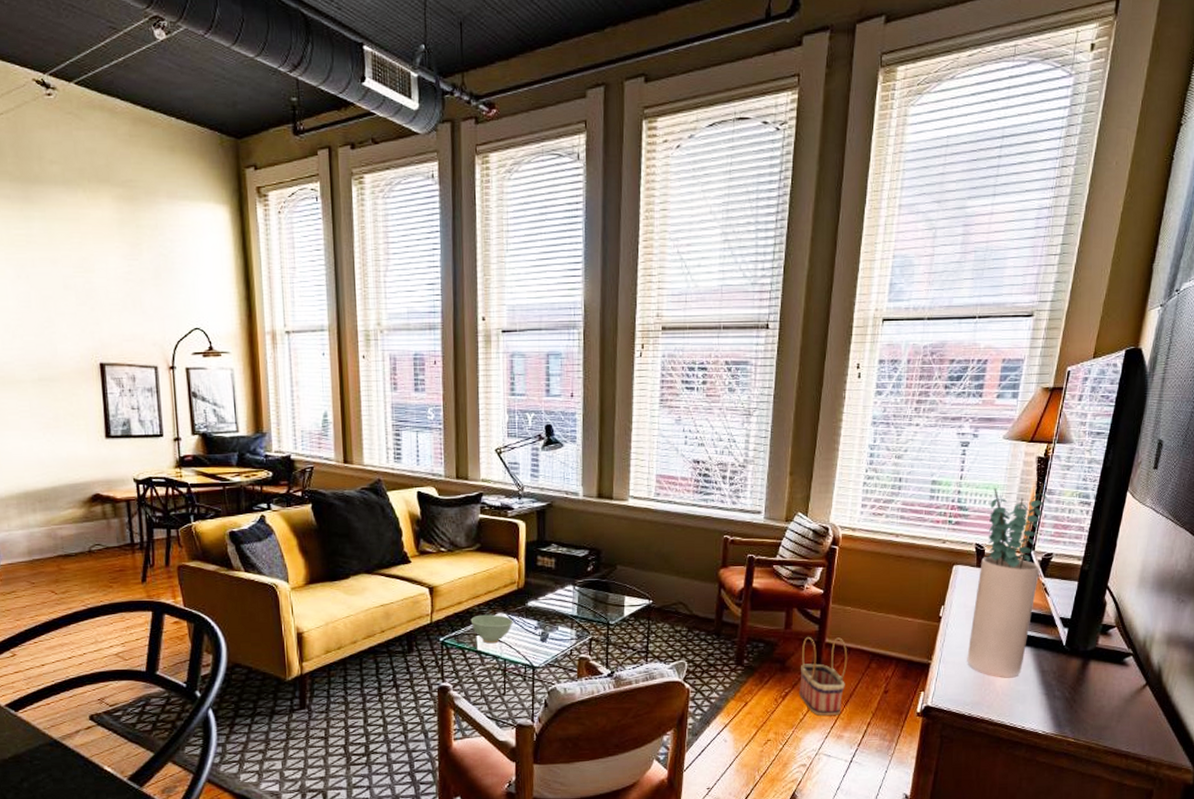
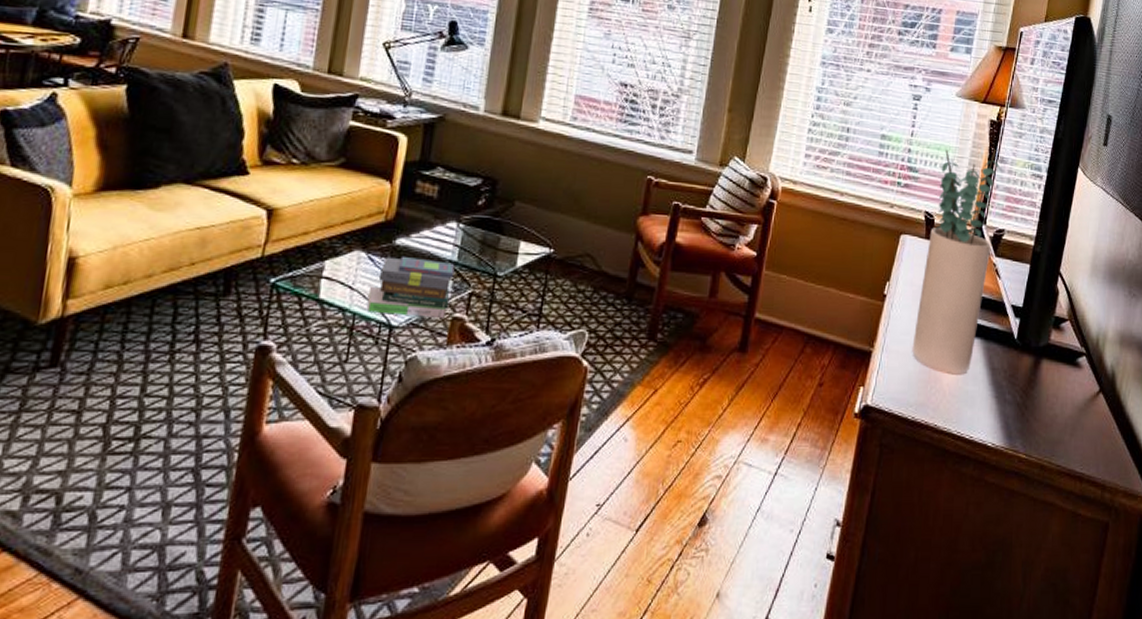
bowl: present [470,614,513,644] -> none [316,251,373,291]
books: none [513,614,576,660] -> present [367,255,455,319]
basket: present [798,636,848,716] -> none [719,308,780,411]

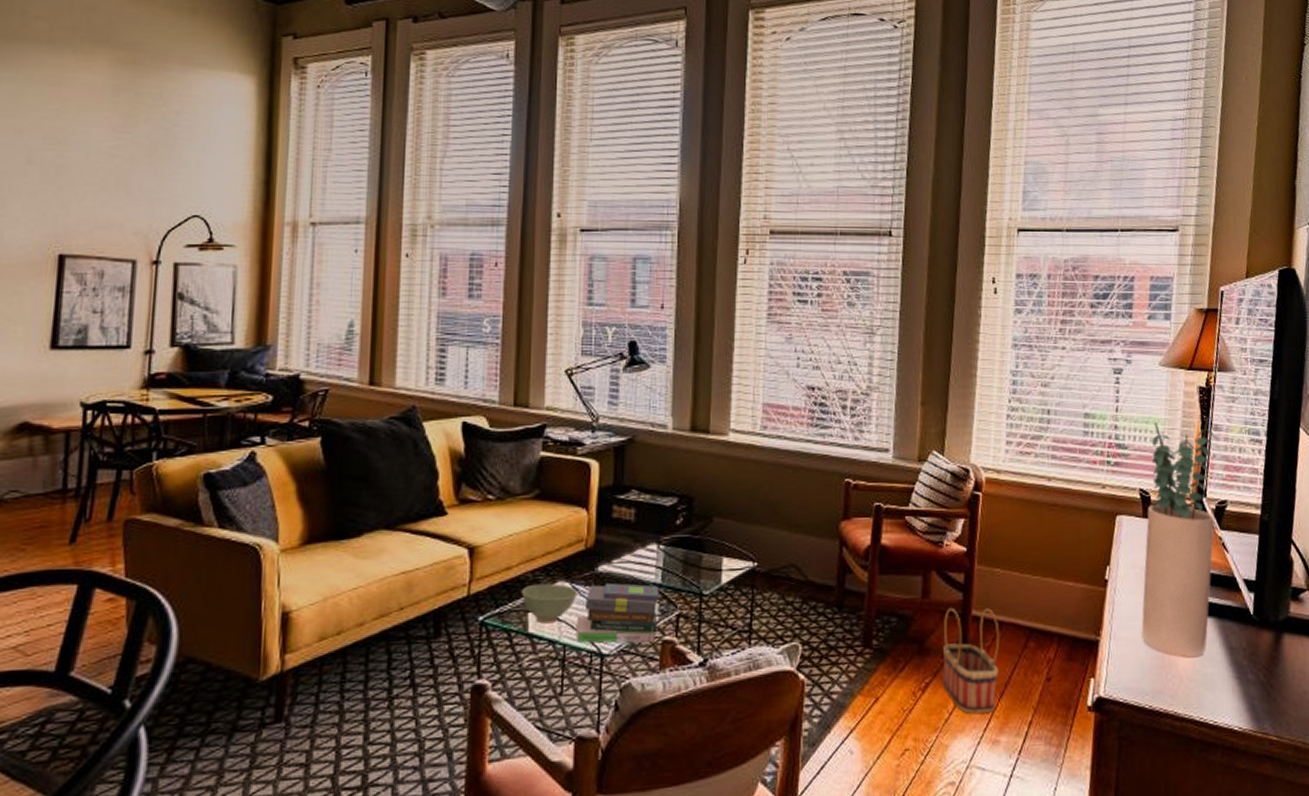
bowl: none [316,251,373,291] -> present [521,583,578,624]
basket: none [719,308,780,411] -> present [942,607,1000,714]

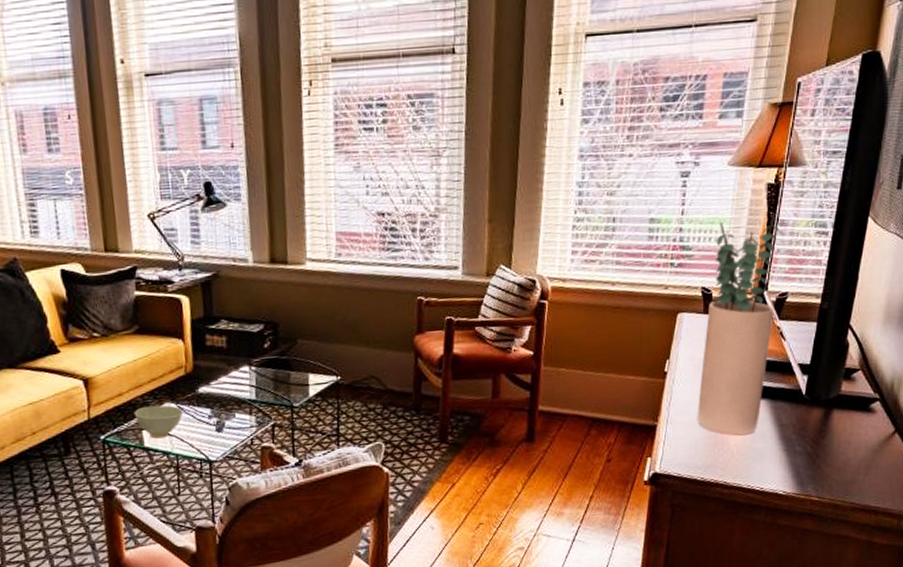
books: present [576,582,660,644] -> none [184,401,257,452]
basket: present [942,607,1000,714] -> none [511,403,565,492]

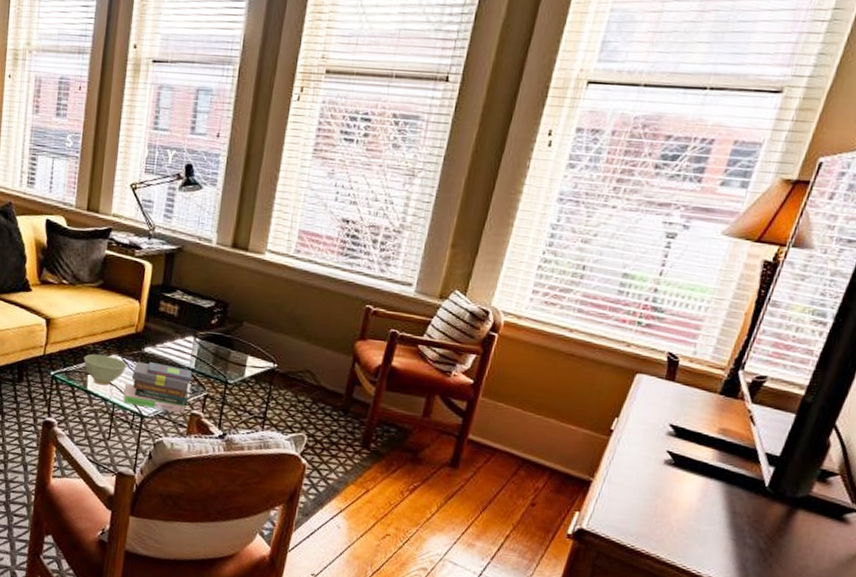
books: none [184,401,257,452] -> present [123,361,193,414]
vase: present [697,213,780,436] -> none [637,291,770,514]

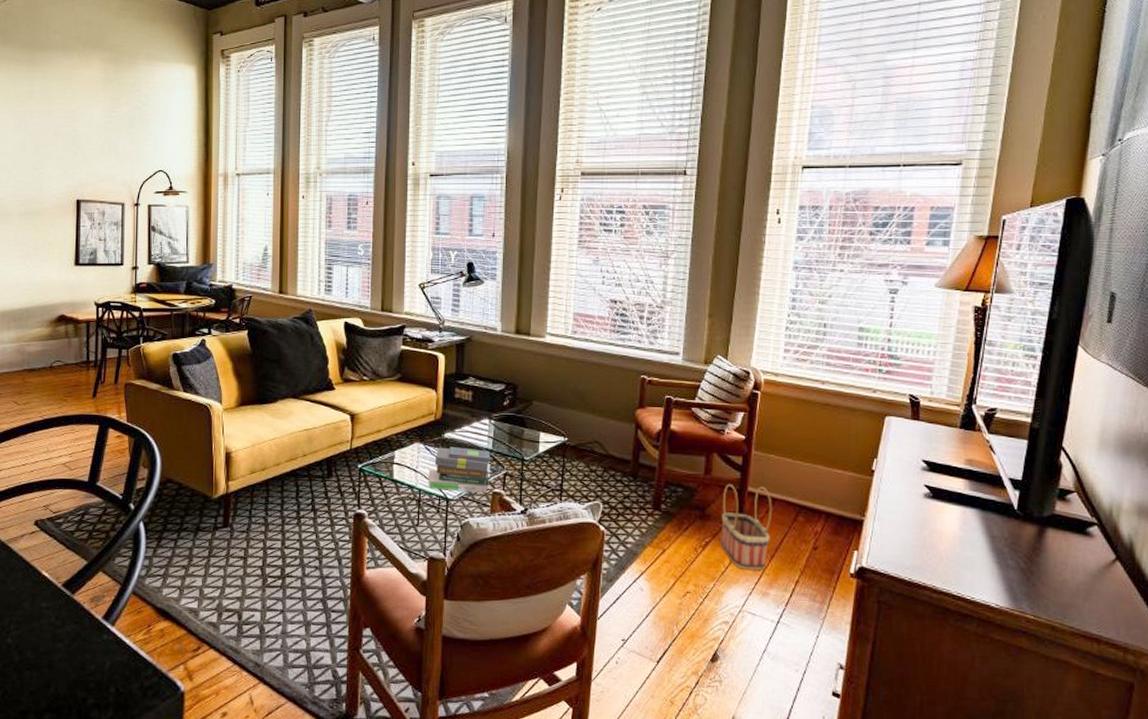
bowl: present [83,354,127,386] -> none [388,443,429,473]
basket: none [429,428,493,521] -> present [720,483,773,570]

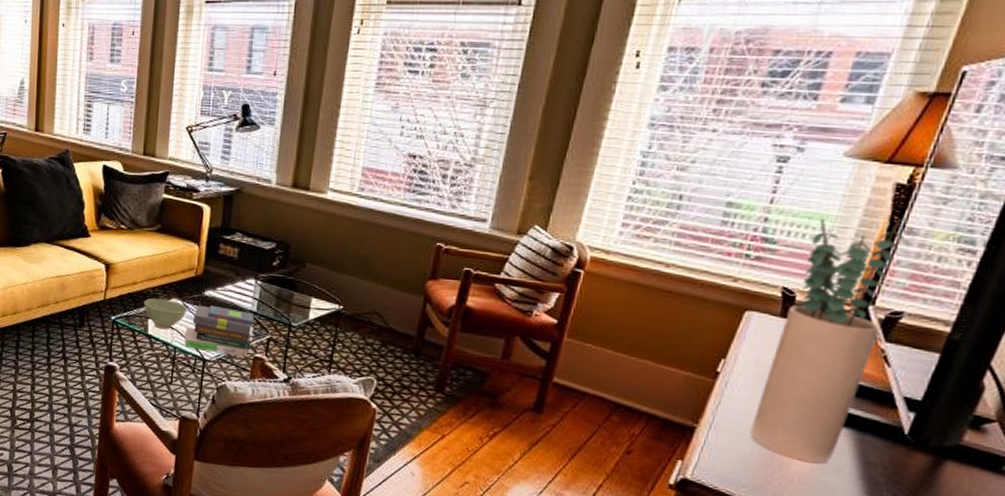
bowl: none [388,443,429,473] -> present [143,298,188,330]
basket: present [720,483,773,570] -> none [510,371,582,469]
vase: none [904,334,987,542] -> present [750,219,905,464]

